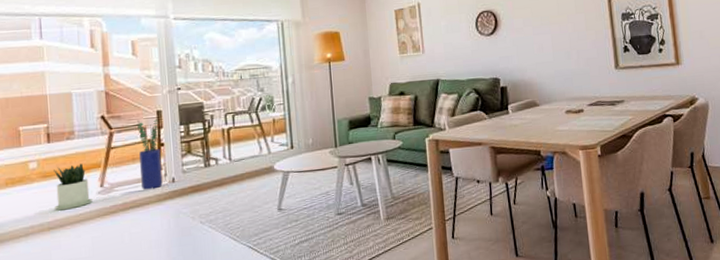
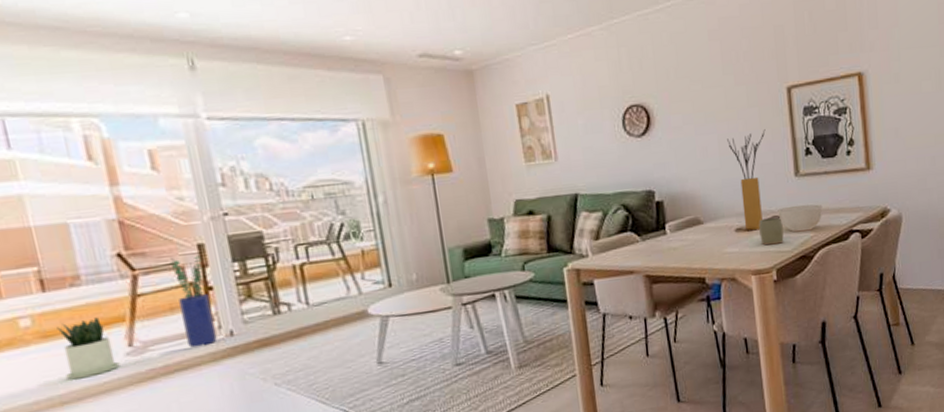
vase: none [559,31,591,113] -> present [727,129,766,232]
mug: none [585,102,607,125] -> present [759,217,784,246]
bowl: none [601,92,640,115] -> present [778,204,823,233]

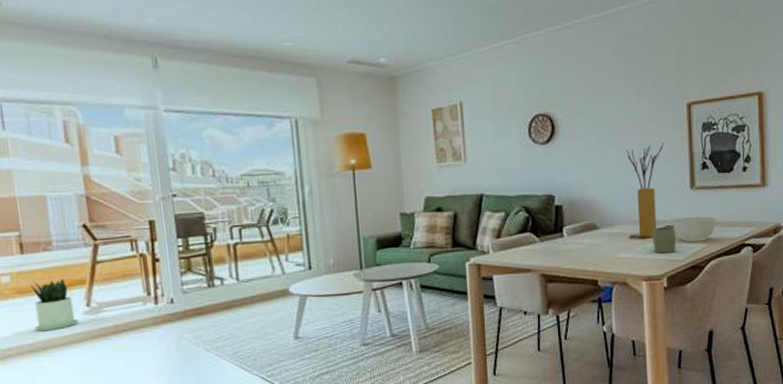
vase: present [169,251,217,348] -> none [125,226,160,311]

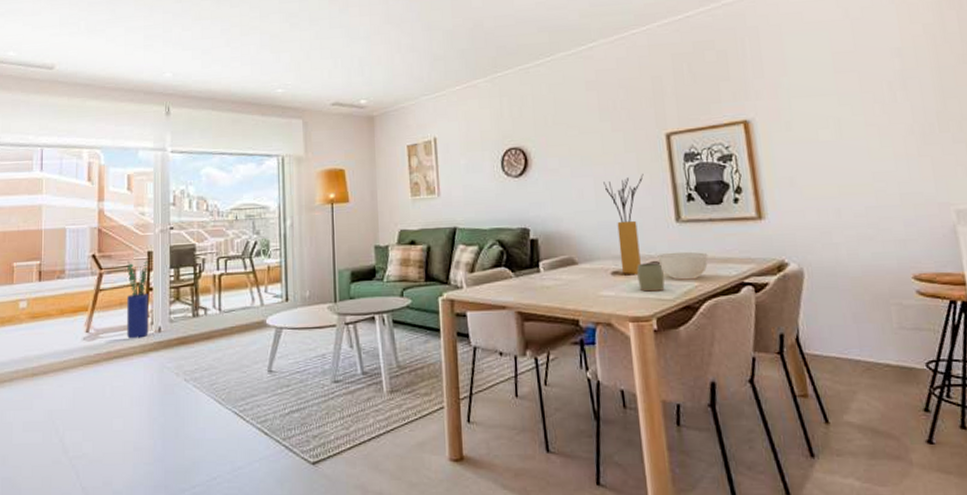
planter: present [30,279,78,332] -> none [40,305,77,356]
vase: none [125,226,160,311] -> present [126,257,149,339]

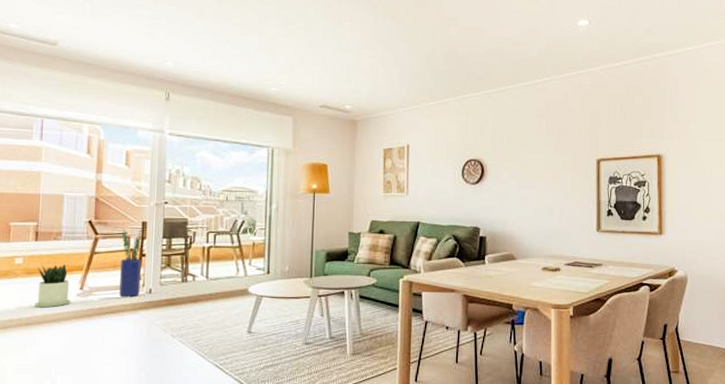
planter: none [40,305,77,356] -> present [35,265,71,308]
vase: present [603,174,644,276] -> none [543,191,576,272]
mug: present [637,263,665,292] -> none [562,262,582,286]
bowl: present [657,252,708,280] -> none [579,256,618,278]

